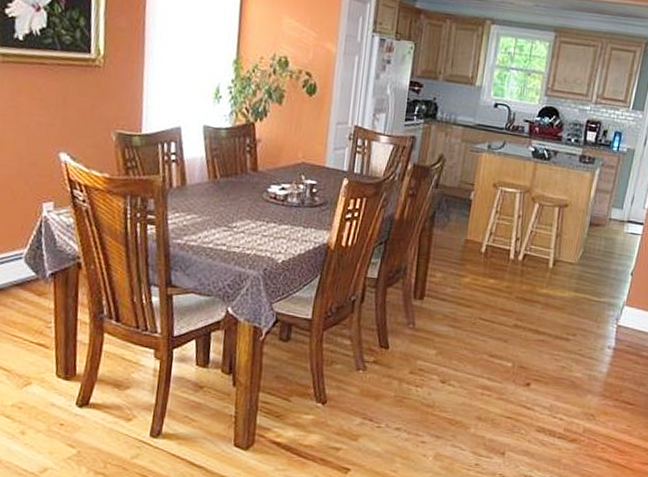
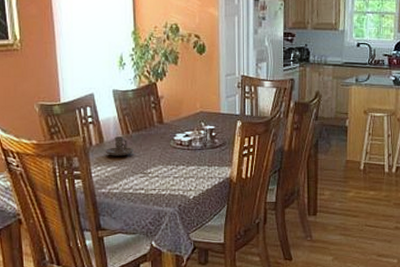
candle holder: none [186,180,220,204] -> present [105,136,133,156]

